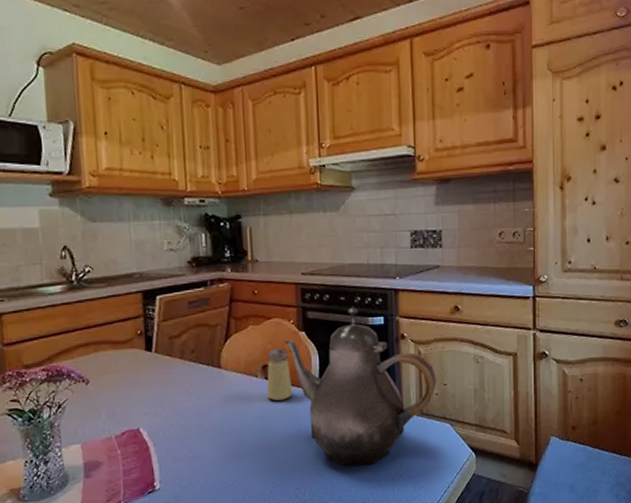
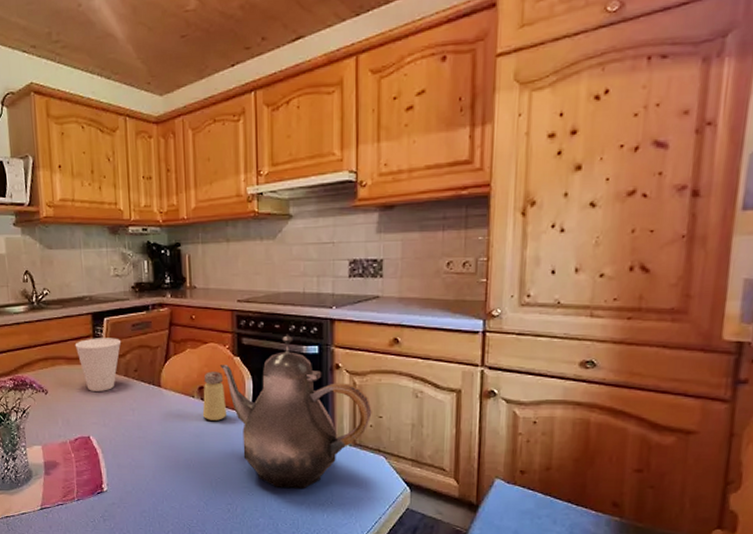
cup: none [122,317,177,378] -> present [75,338,122,391]

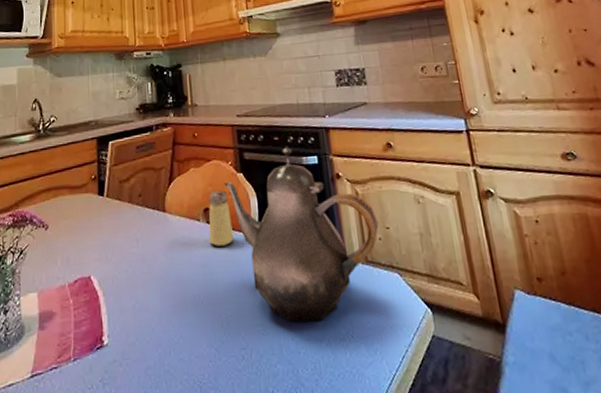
cup: present [75,338,122,391] -> none [79,161,126,223]

